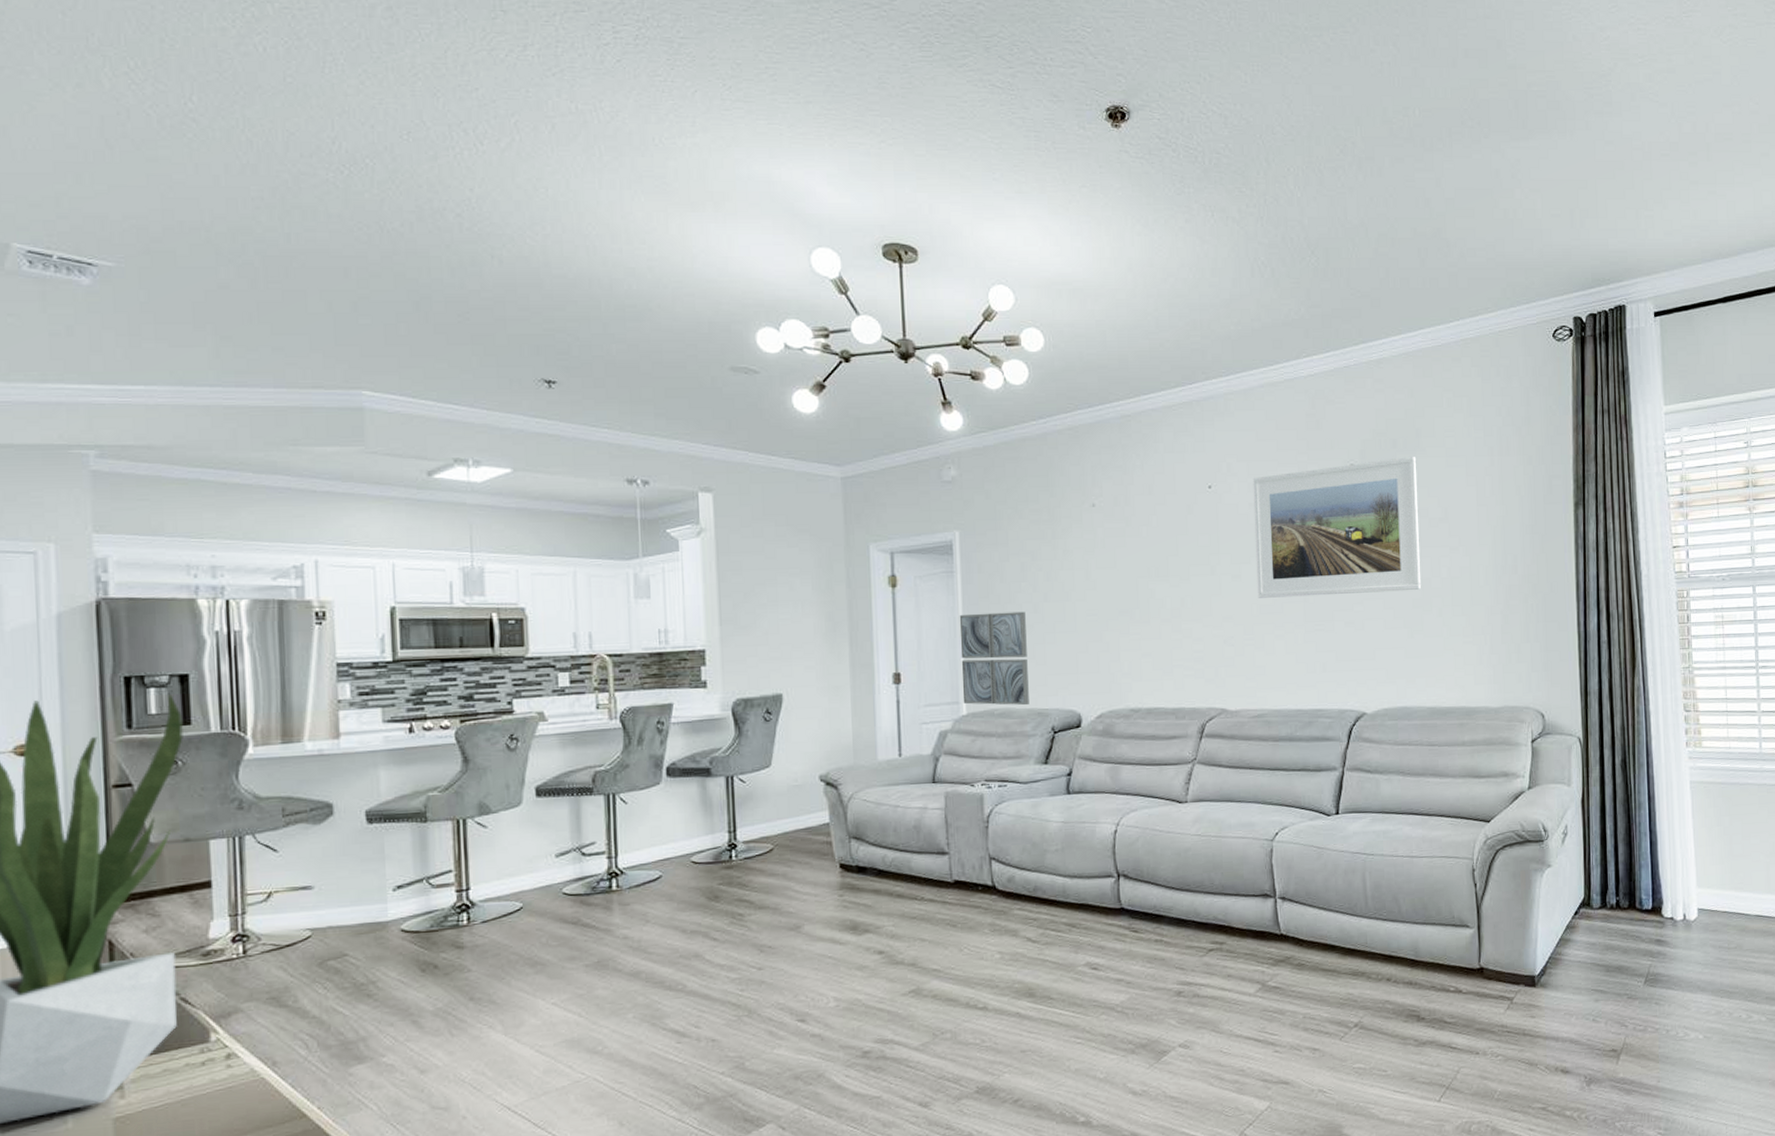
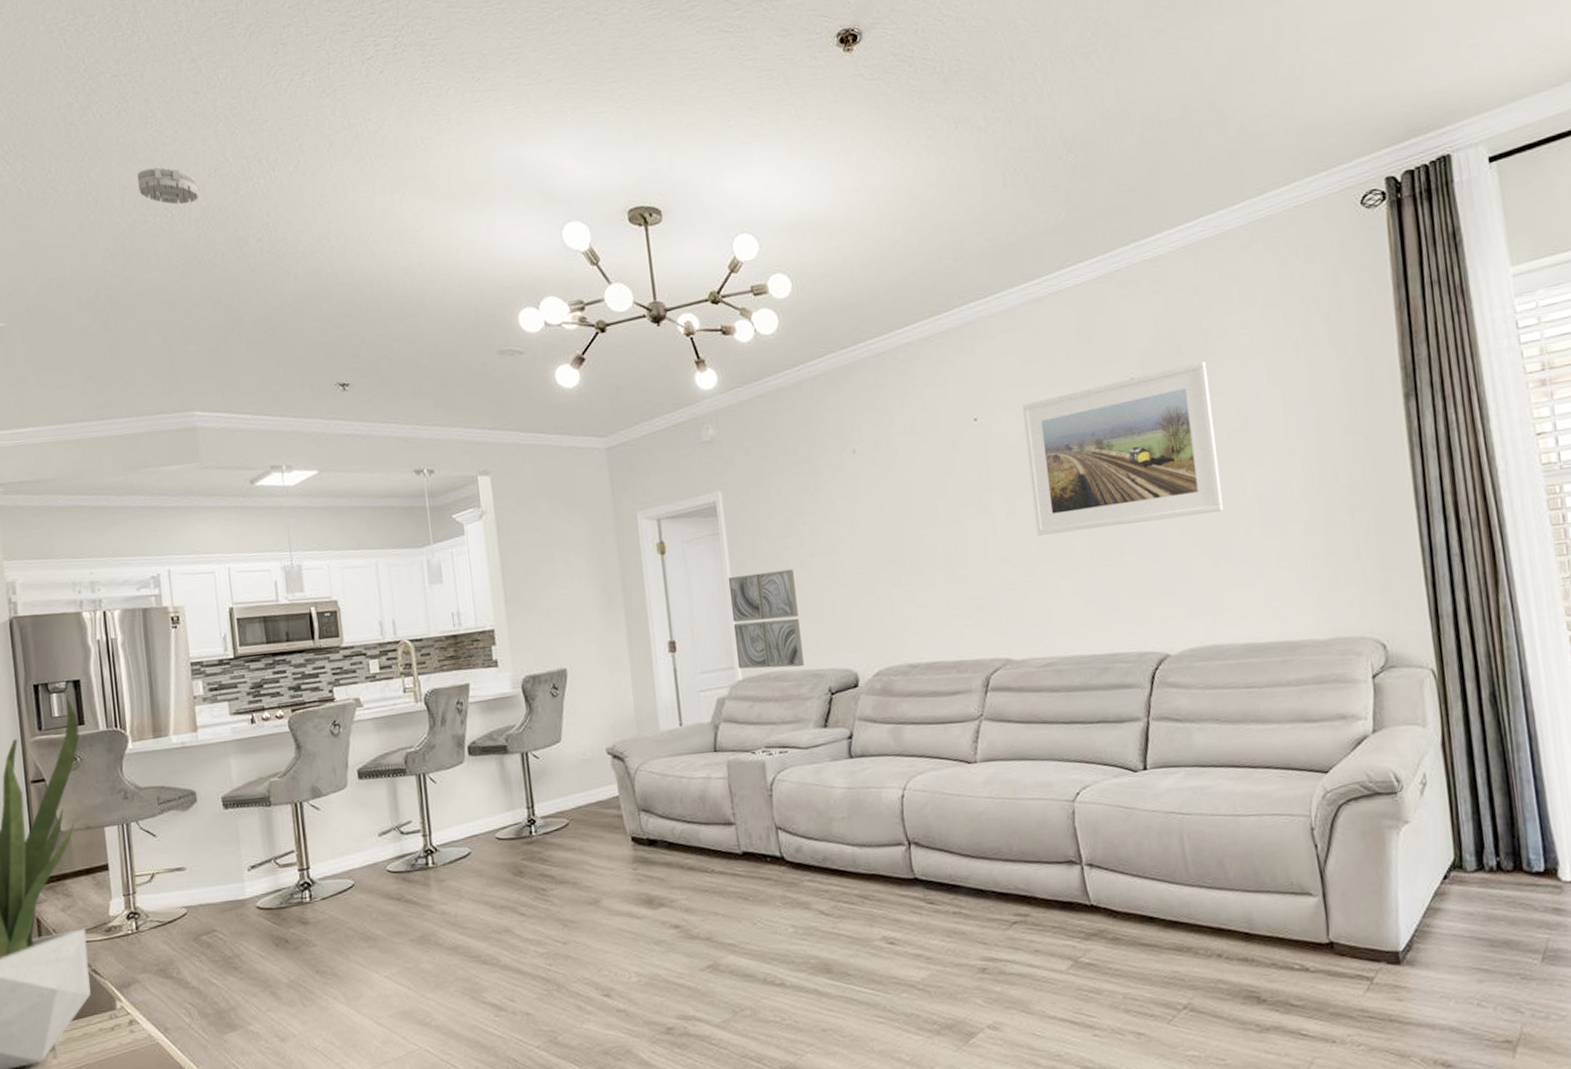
smoke detector: none [308,117,385,163] -> present [137,167,198,205]

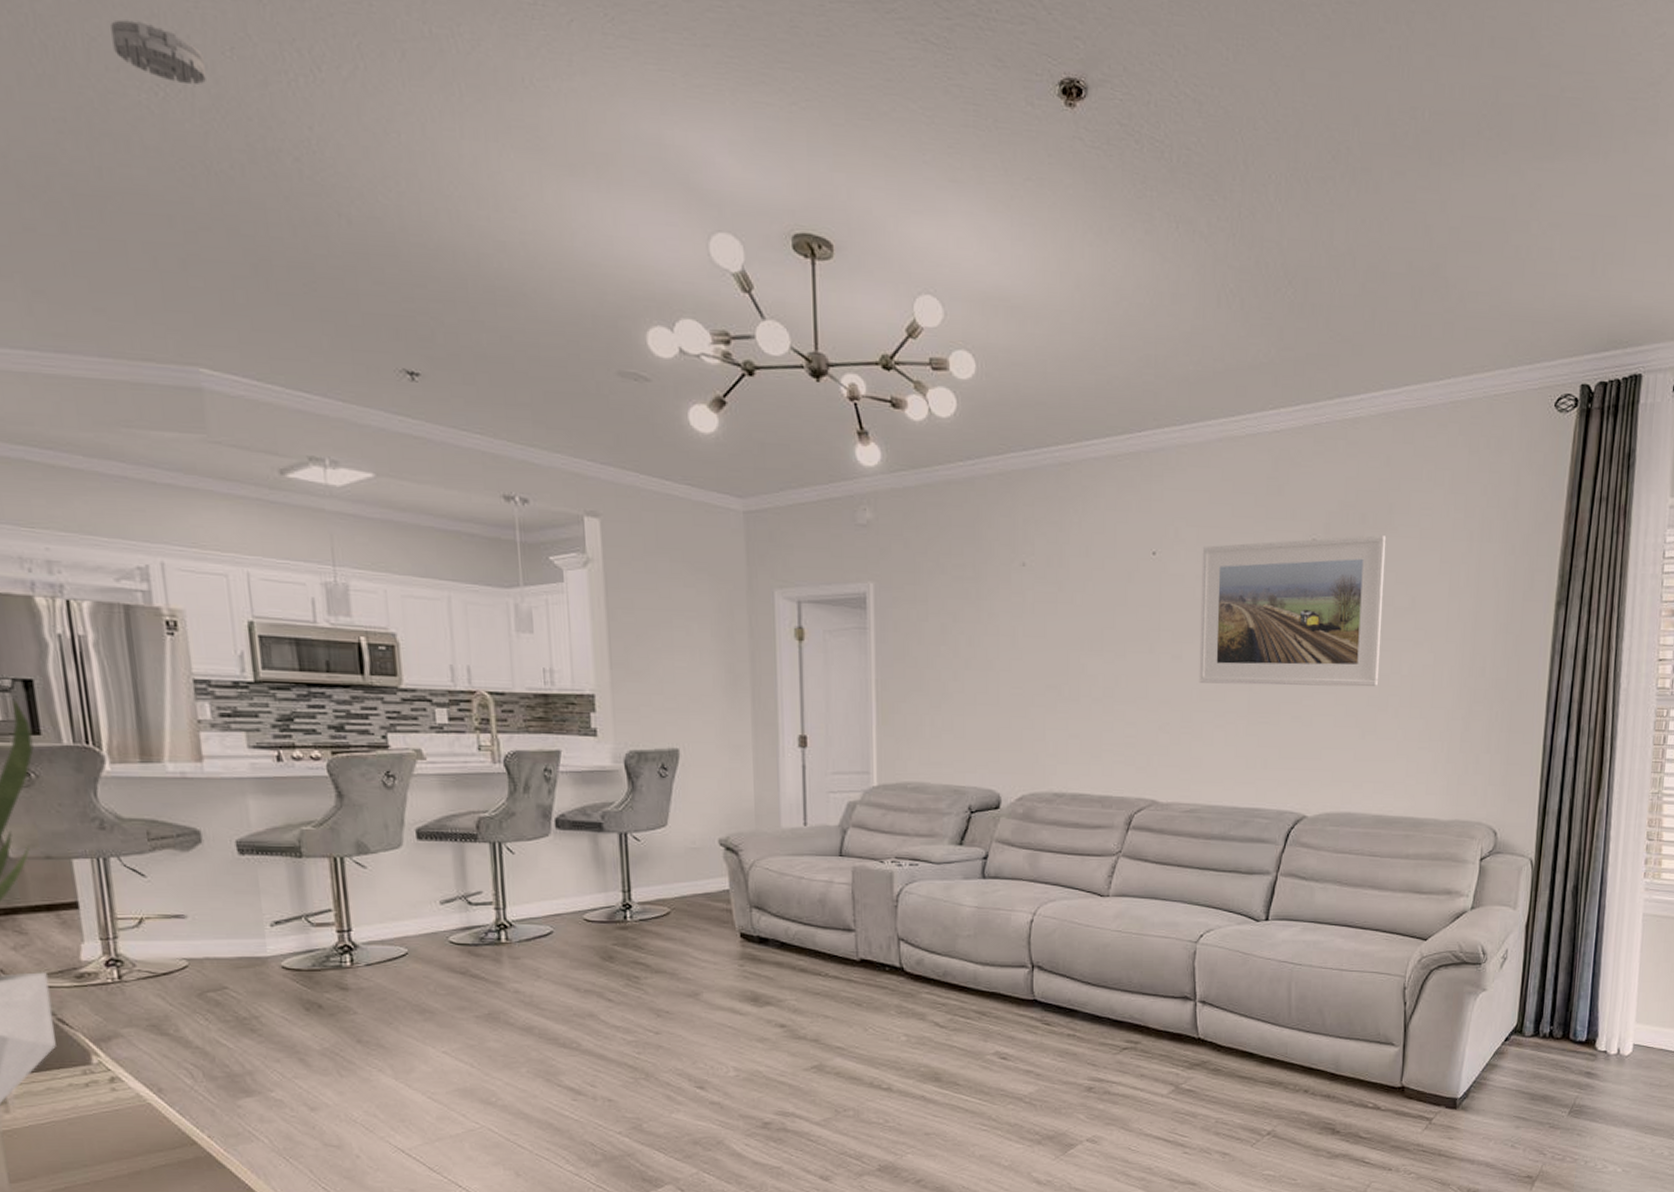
wall art: present [728,569,804,669] -> none [871,676,945,781]

